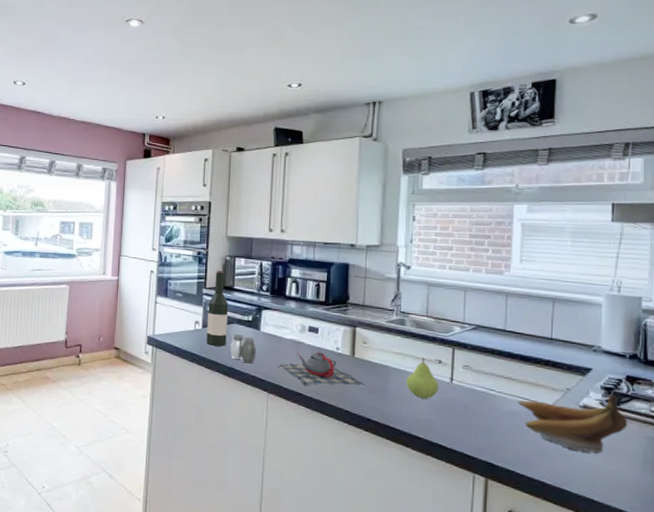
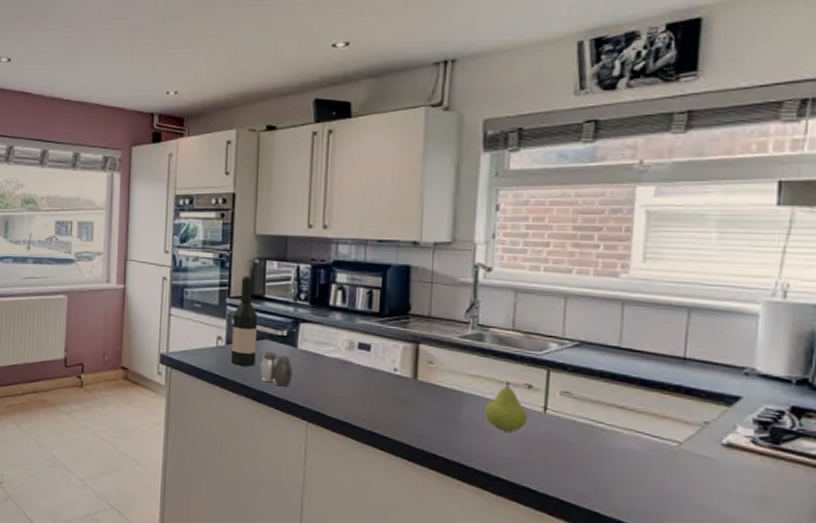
teapot: present [277,351,365,386] -> none [319,372,430,415]
banana: present [517,394,628,454] -> none [634,430,792,505]

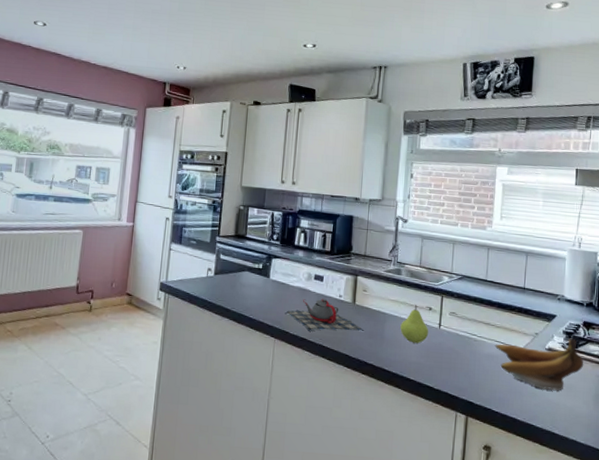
wine bottle: present [231,275,257,366] -> none [218,219,240,293]
salt and pepper shaker: present [261,351,293,387] -> none [240,281,266,310]
teapot: none [319,372,430,415] -> present [284,298,364,331]
banana: none [634,430,792,505] -> present [495,338,584,391]

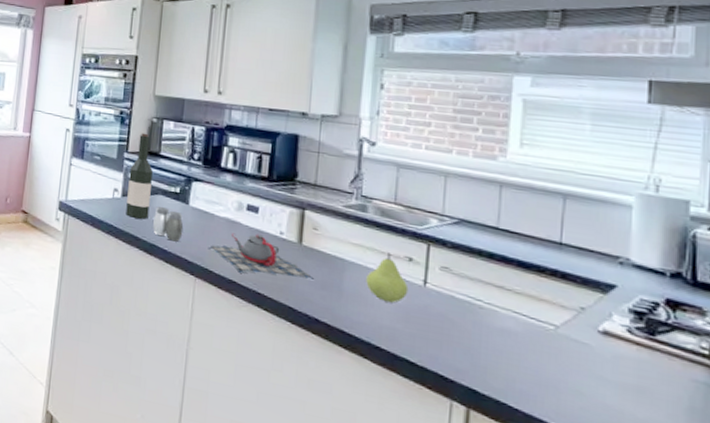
wine bottle: none [218,219,240,293] -> present [126,133,153,220]
salt and pepper shaker: none [240,281,266,310] -> present [153,206,184,242]
banana: present [495,338,584,391] -> none [512,316,668,395]

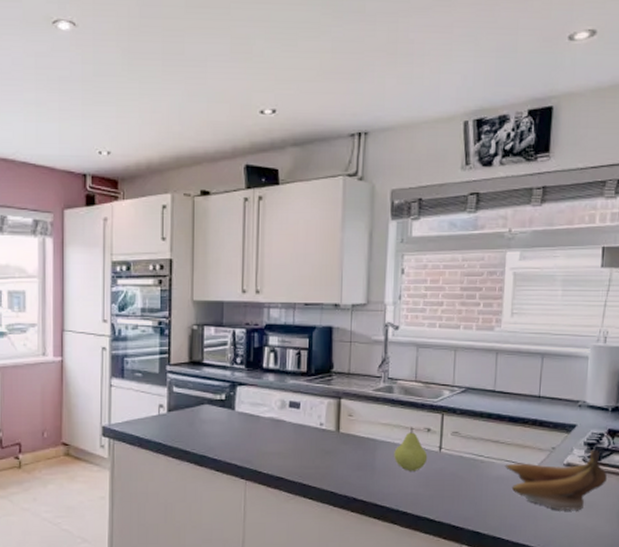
wine bottle: present [126,133,153,220] -> none [173,342,197,432]
salt and pepper shaker: present [153,206,184,242] -> none [202,415,231,449]
teapot: present [208,233,314,279] -> none [255,429,351,468]
banana: none [512,316,668,395] -> present [505,449,608,511]

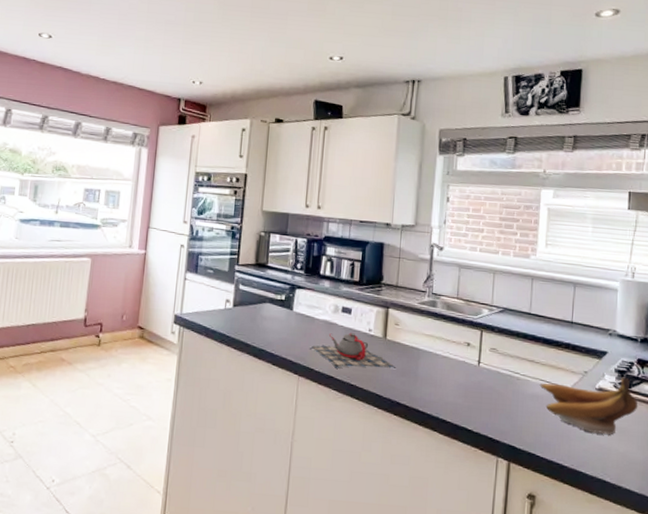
teapot: none [255,429,351,468] -> present [309,332,395,369]
fruit: present [394,427,428,471] -> none [436,340,467,382]

